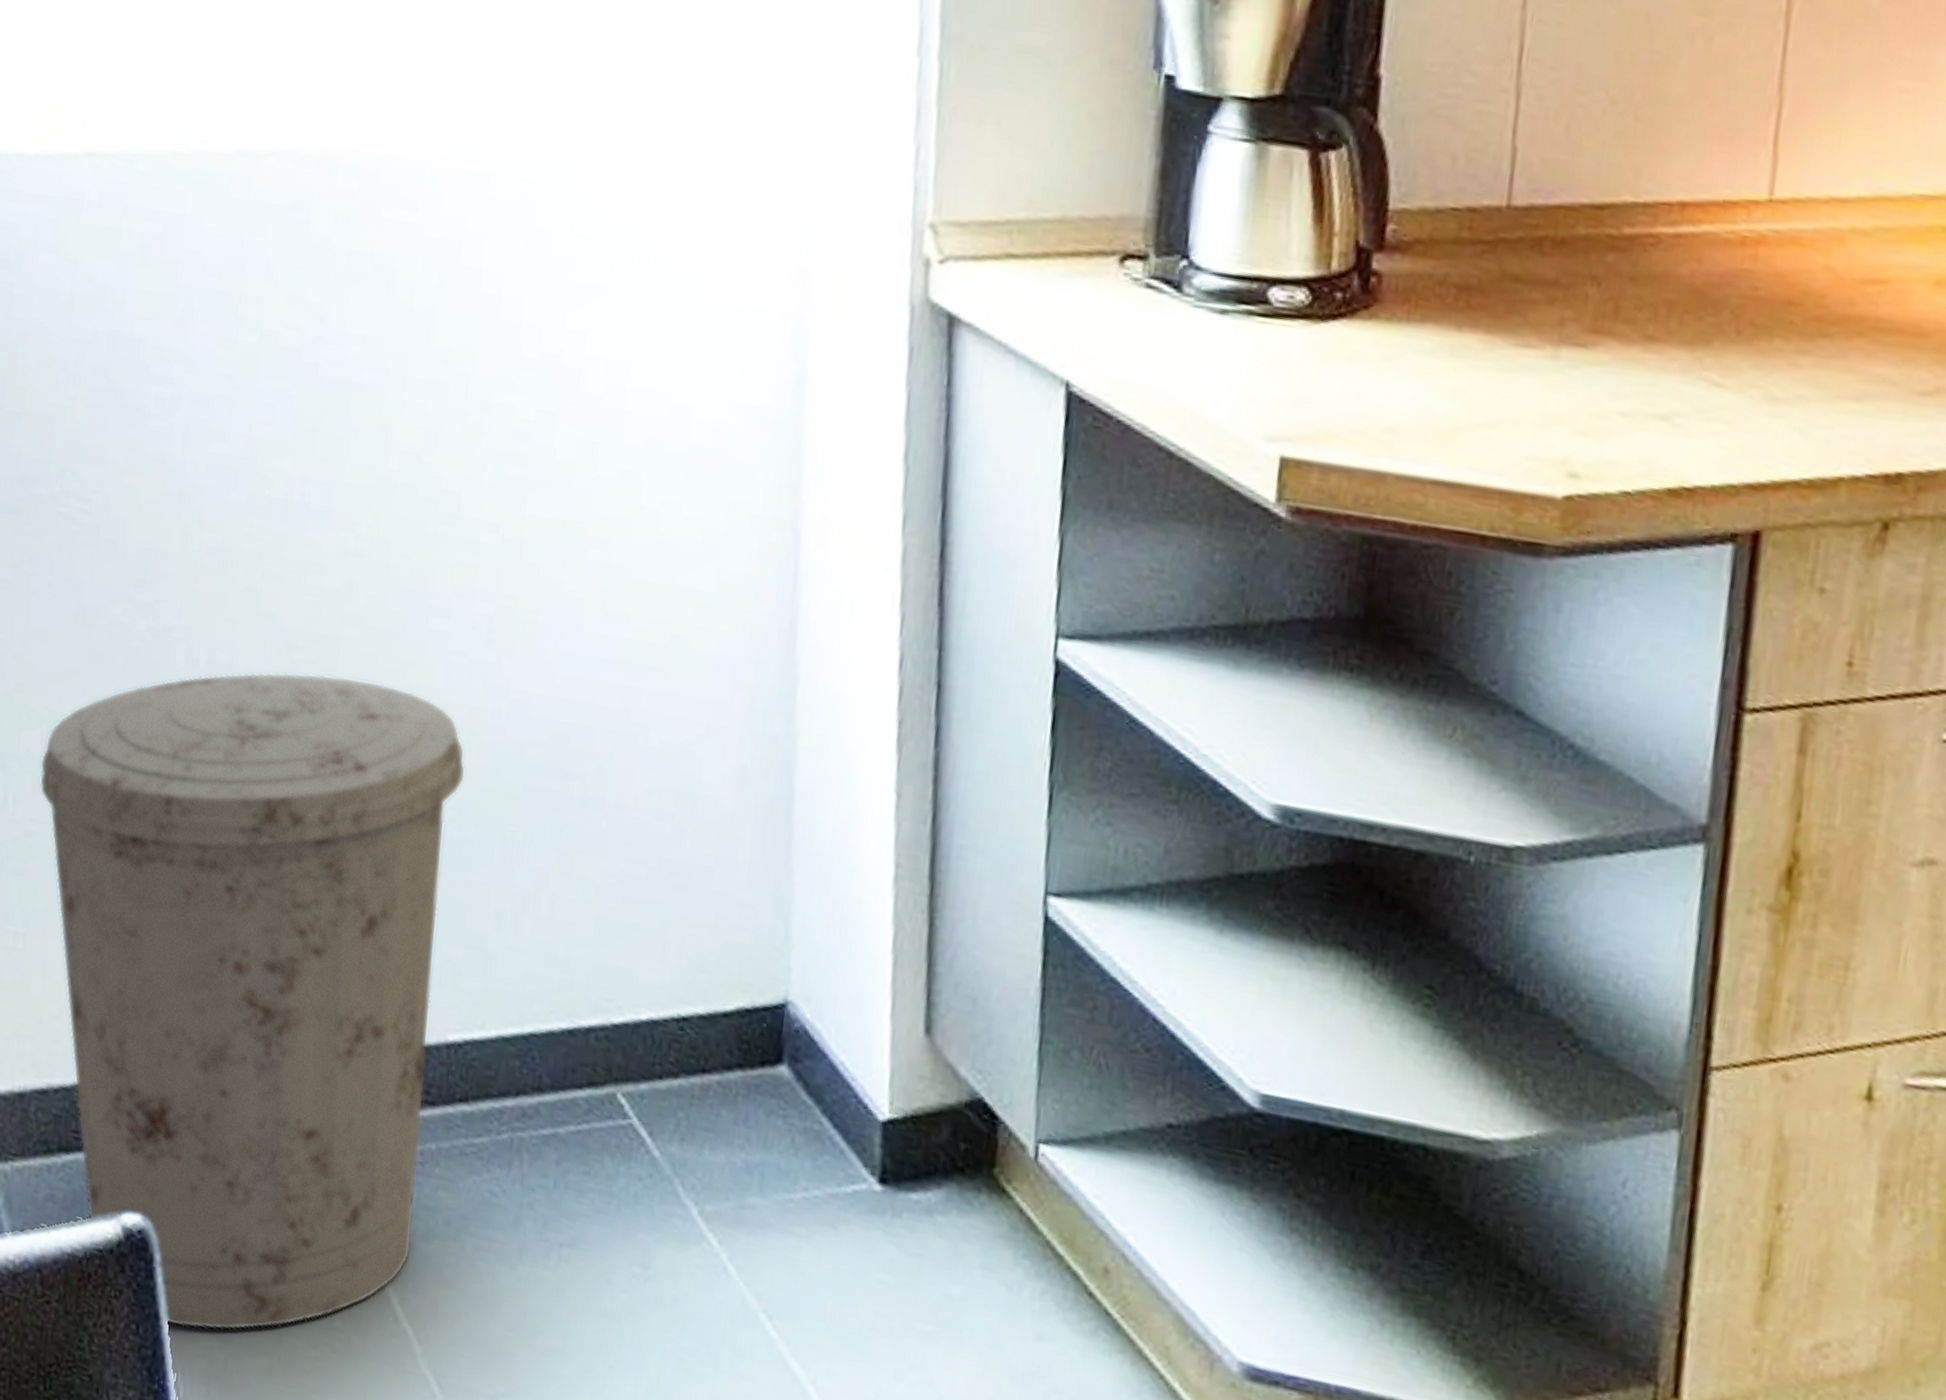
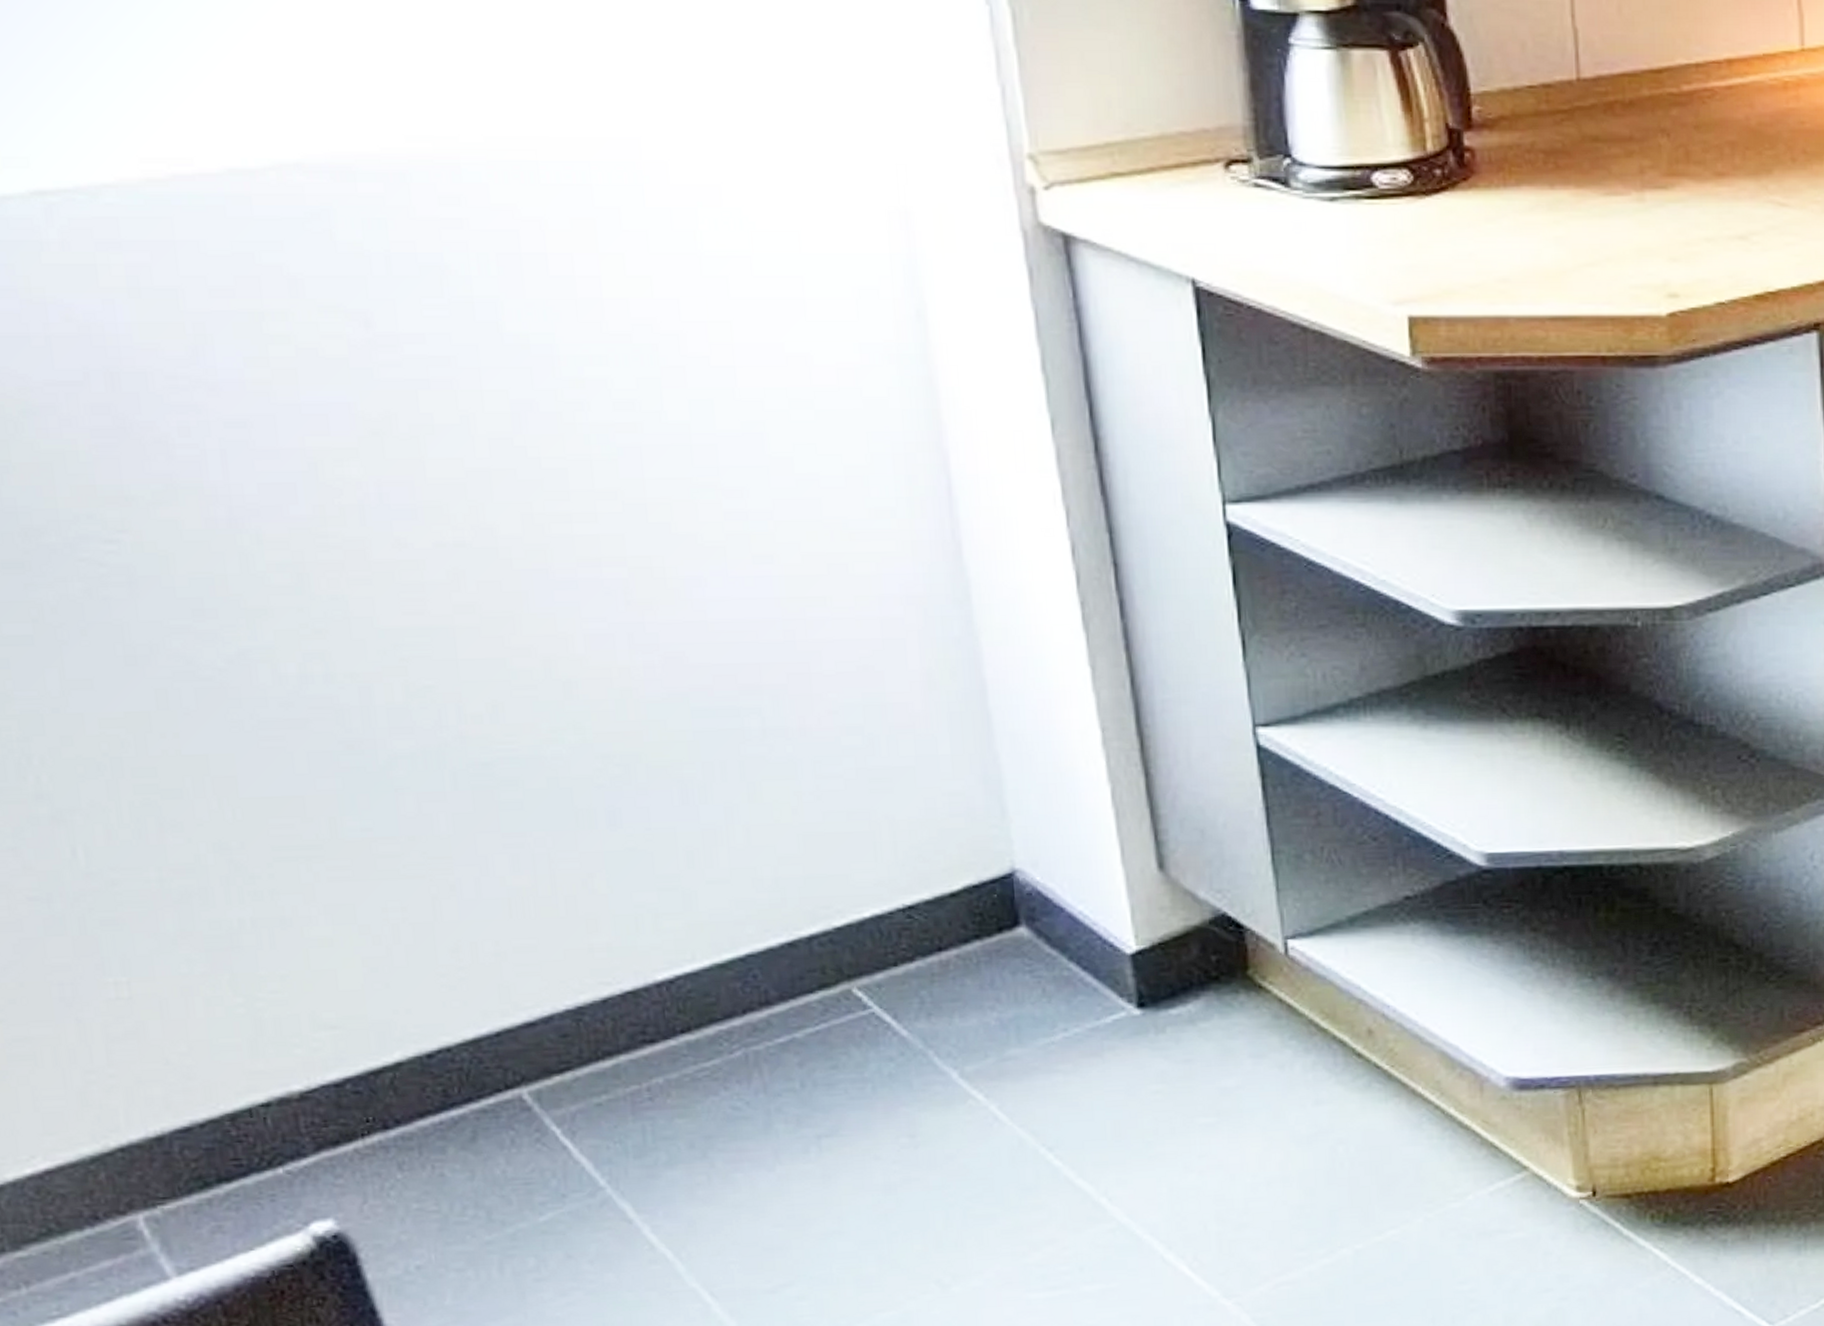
trash can: present [39,672,465,1331] -> none [110,662,656,1316]

